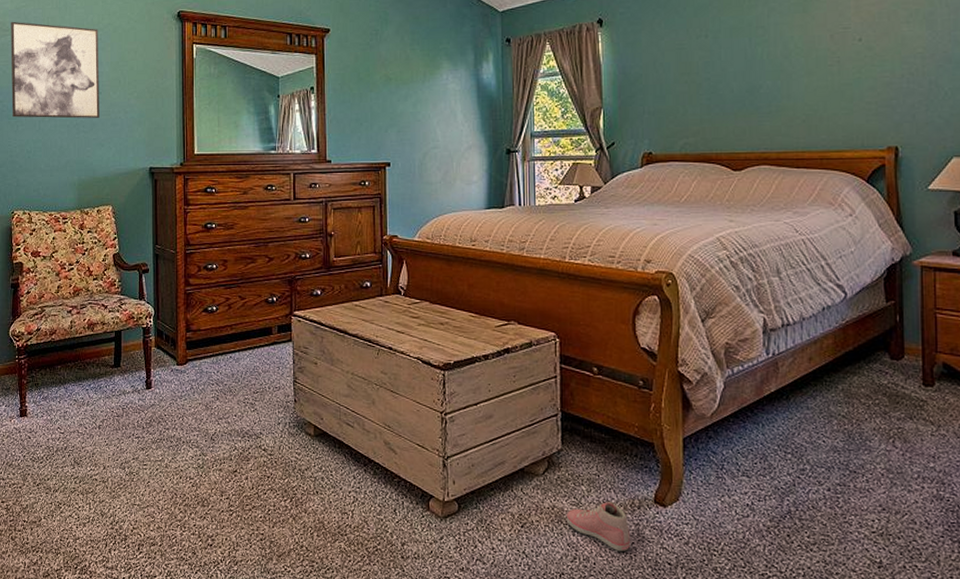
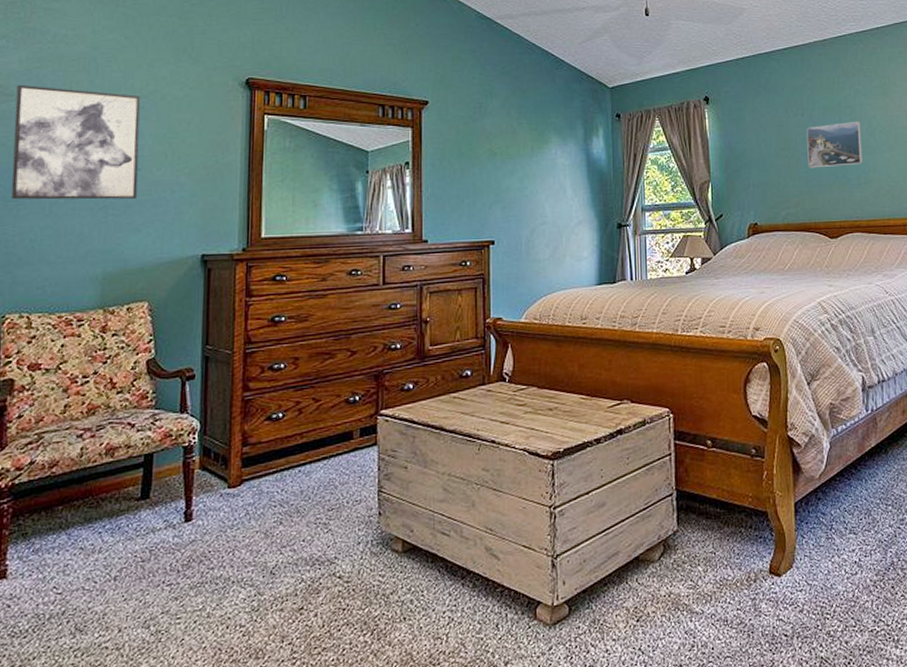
sneaker: present [566,502,630,551] -> none [683,579,747,631]
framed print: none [710,42,775,95] -> present [806,121,863,168]

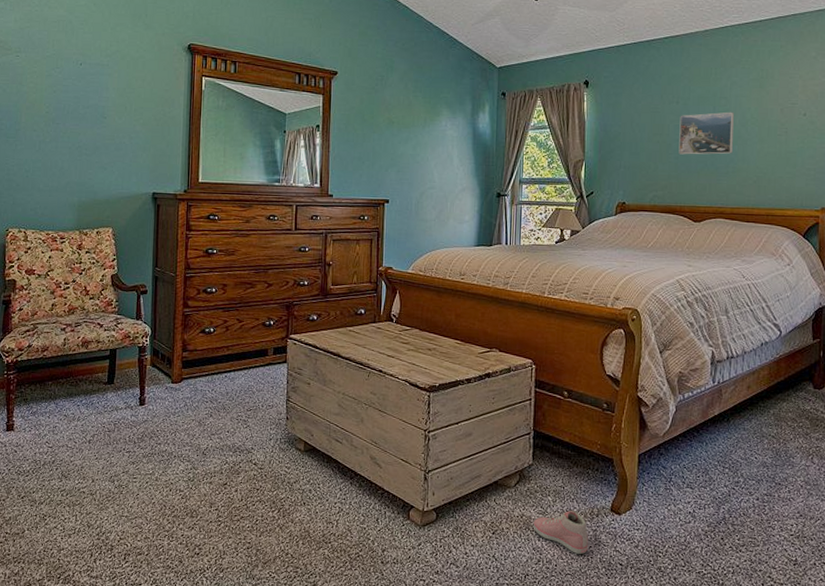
wall art: present [11,84,141,200] -> none [11,41,106,142]
sneaker: none [683,579,747,631] -> present [533,511,588,554]

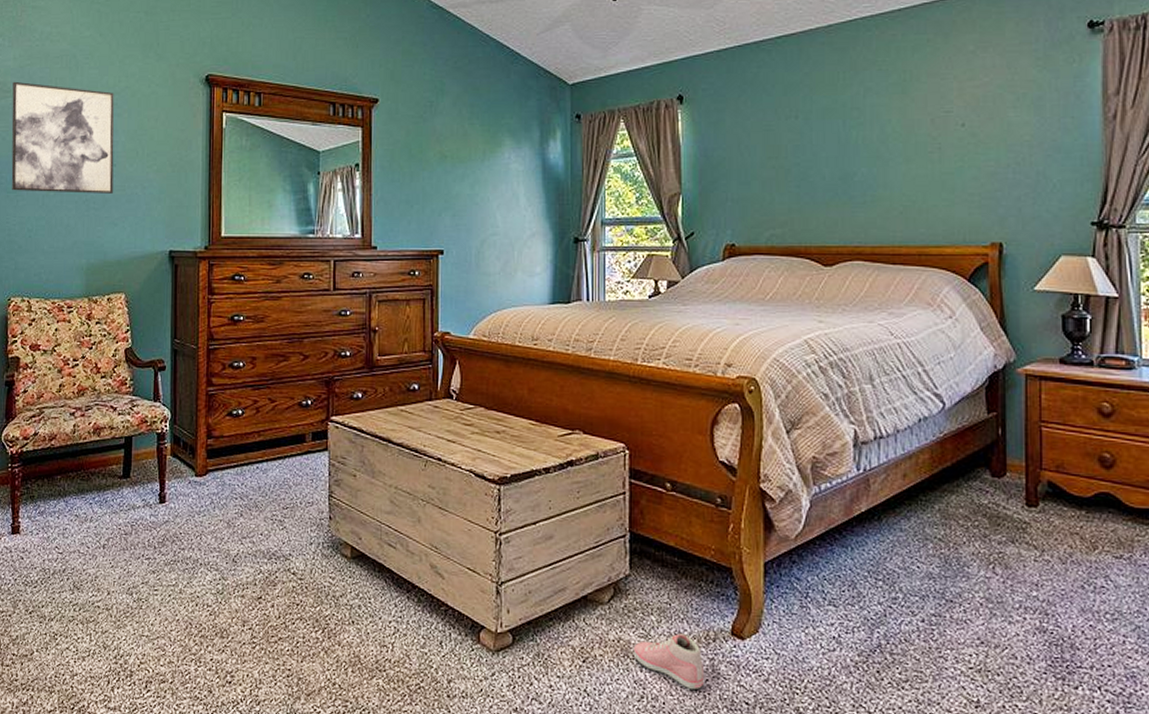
wall art: none [11,41,106,142] -> present [11,81,114,193]
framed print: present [678,112,734,155] -> none [800,125,870,182]

